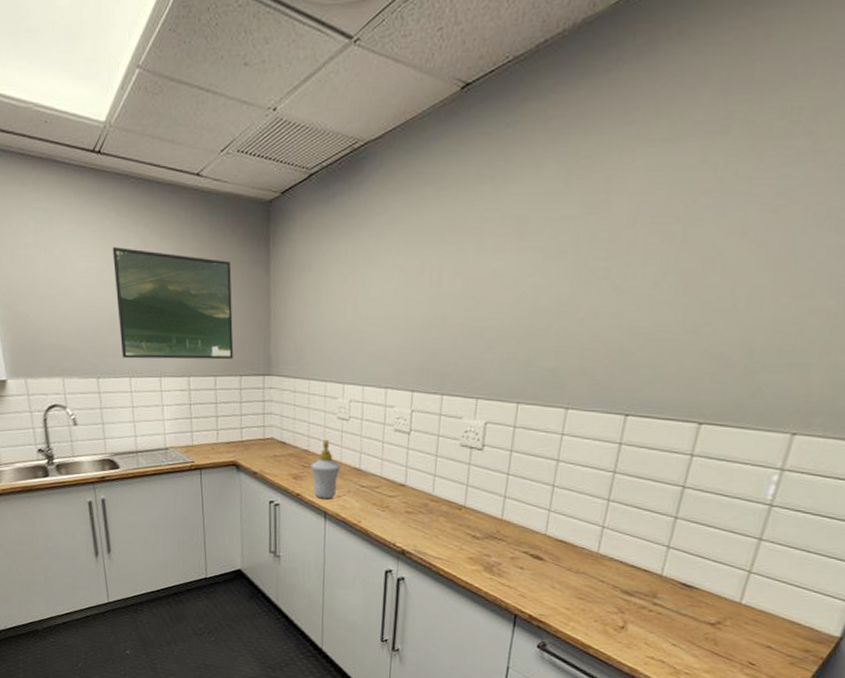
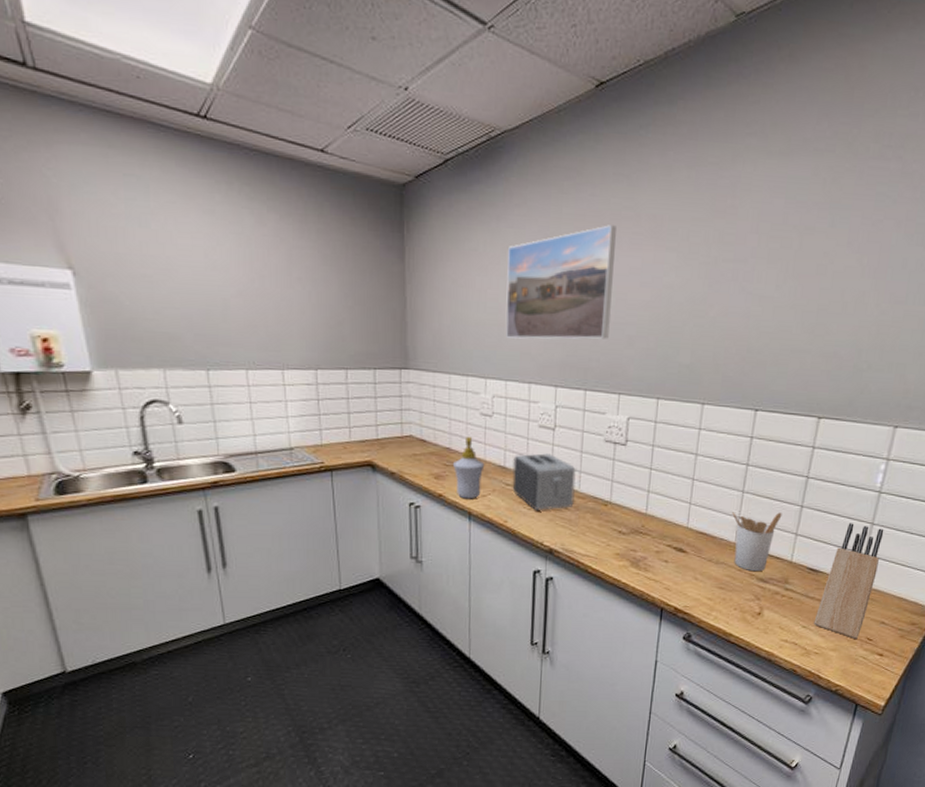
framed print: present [112,247,234,360] -> none [222,224,366,352]
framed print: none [364,228,479,345] -> present [506,225,616,340]
toaster: none [366,456,430,513] -> present [512,453,576,511]
utensil holder: none [595,521,653,584] -> present [732,512,782,572]
knife block: none [685,537,775,663] -> present [814,523,884,640]

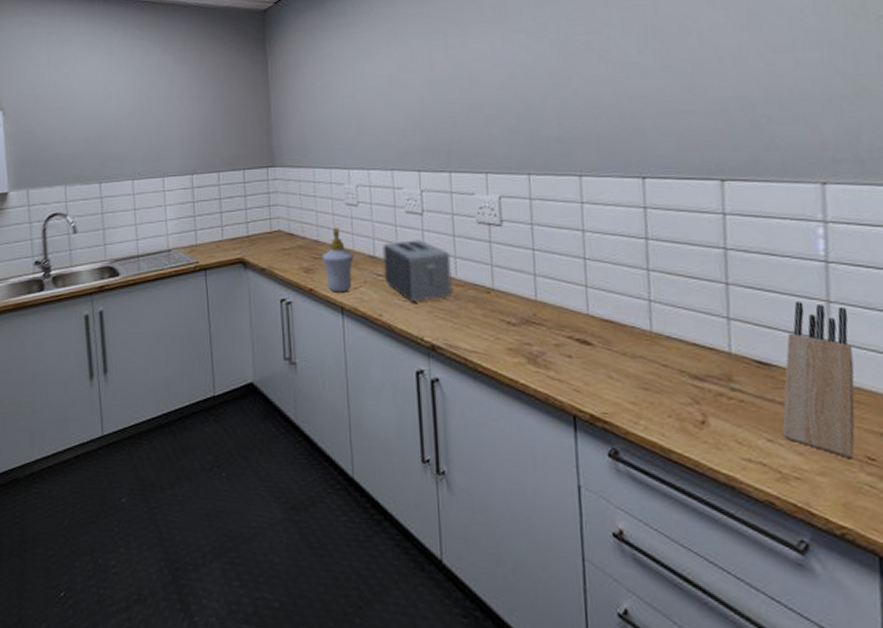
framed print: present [506,225,616,340] -> none [360,17,467,129]
utensil holder: present [732,512,782,572] -> none [640,292,704,367]

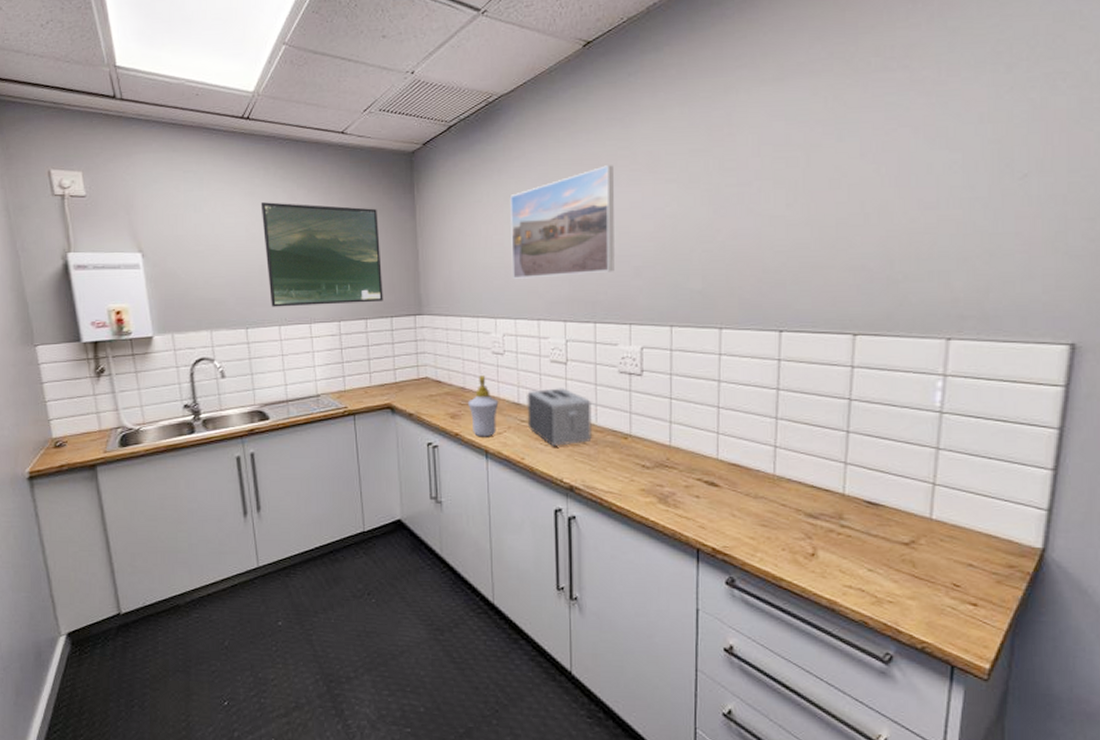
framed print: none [118,60,236,162] -> present [260,202,383,307]
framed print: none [360,17,467,129] -> present [511,165,615,279]
knife block: present [782,301,855,460] -> none [881,448,954,586]

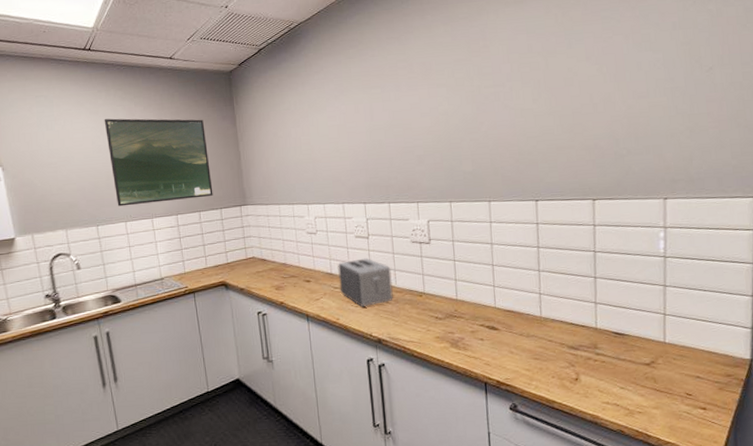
soap bottle: present [468,374,499,437] -> none [289,251,315,304]
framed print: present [511,165,615,279] -> none [313,75,402,171]

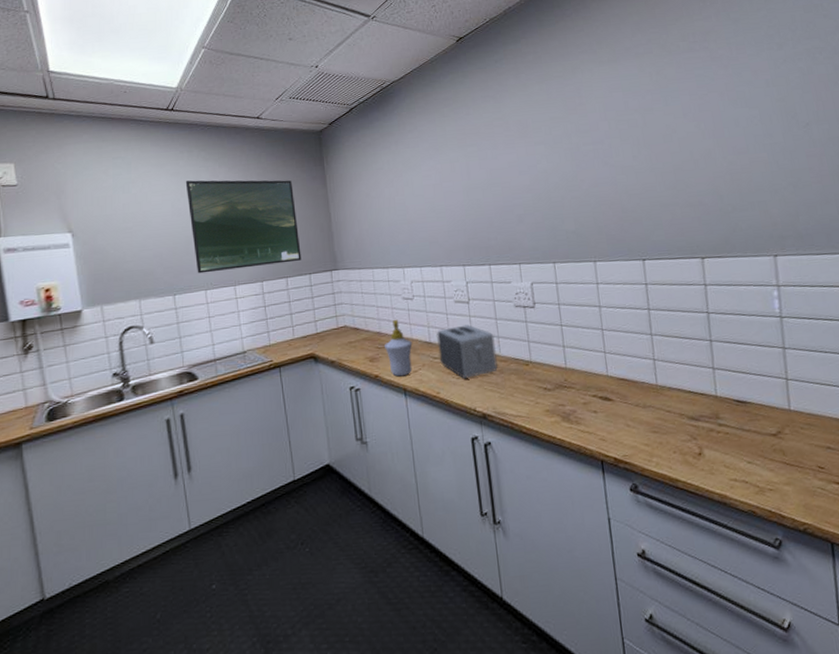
soap bottle: none [289,251,315,304] -> present [385,319,413,377]

